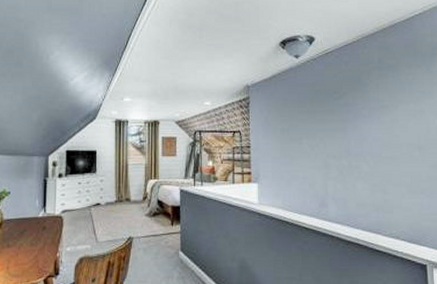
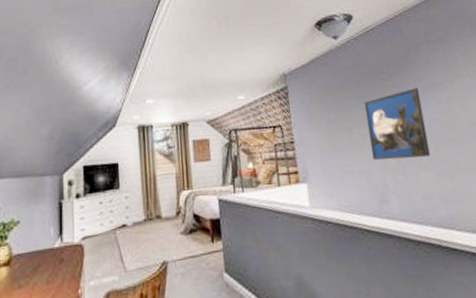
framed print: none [316,108,369,171] -> present [364,88,430,160]

